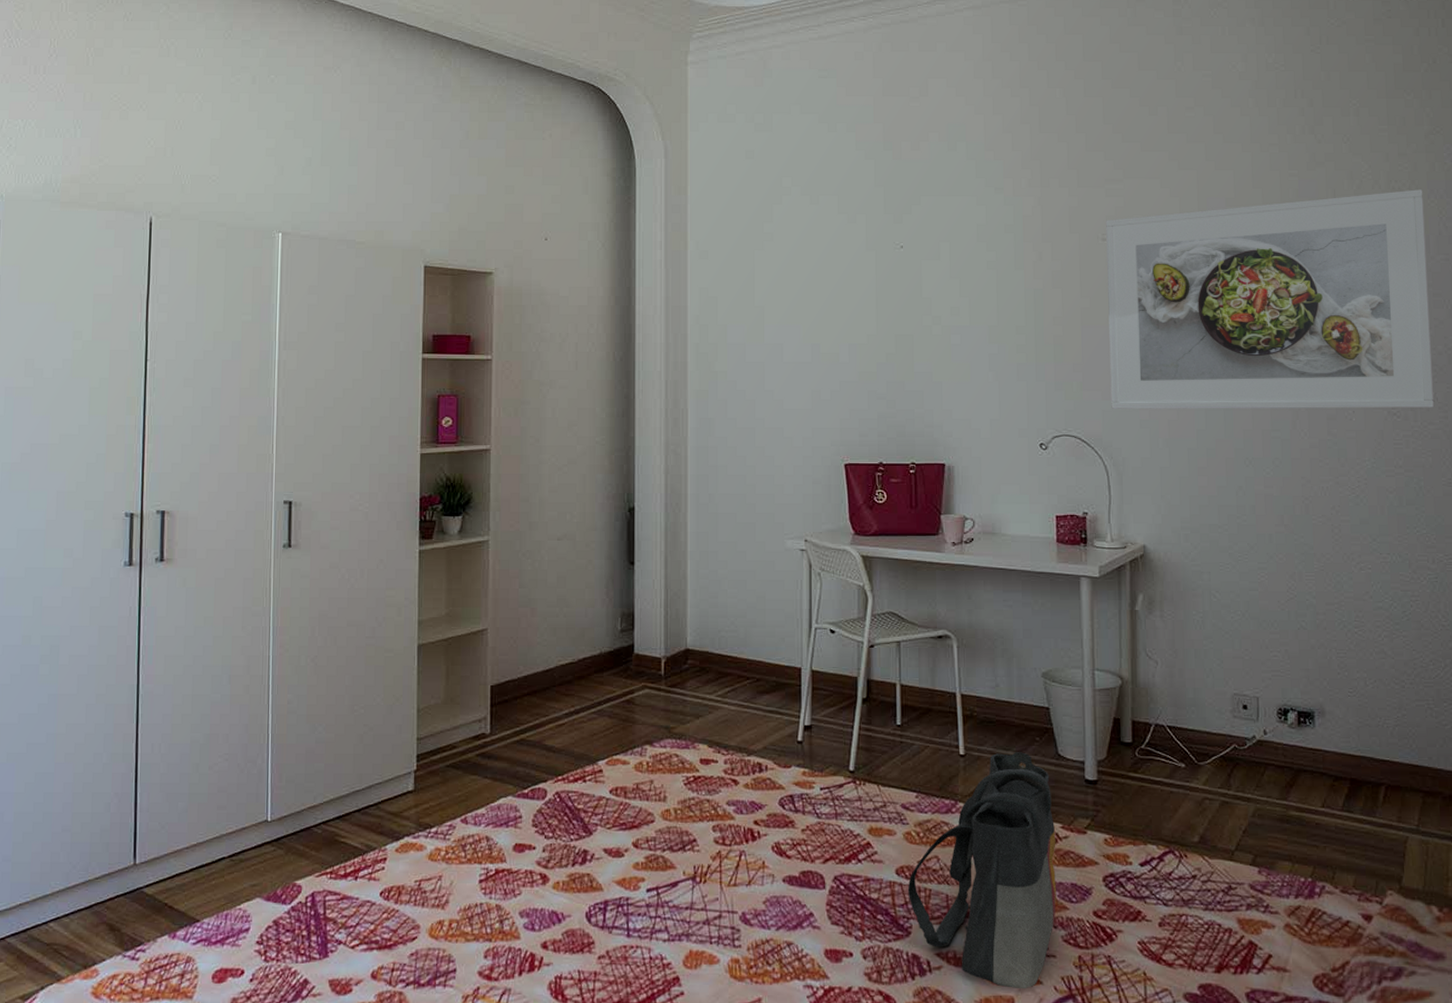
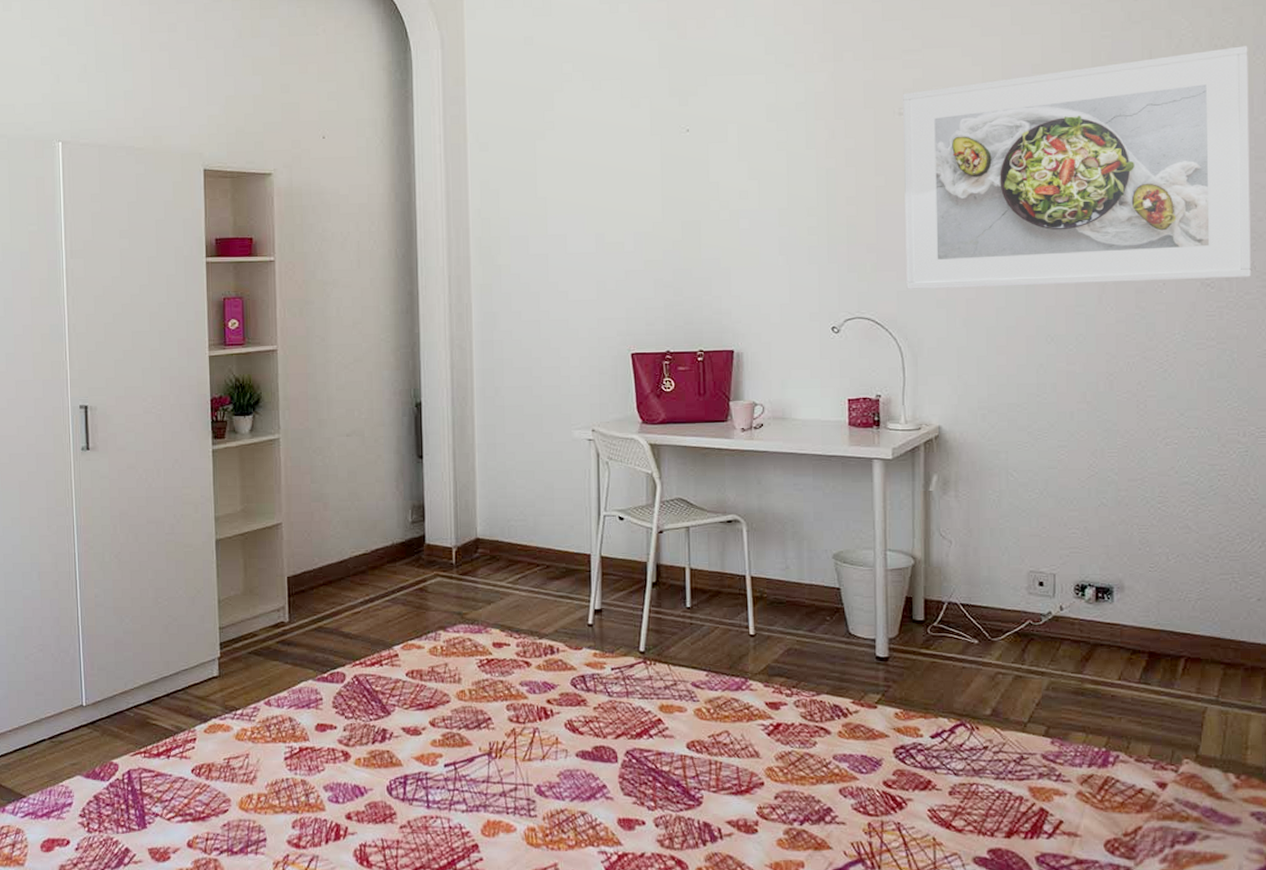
tote bag: present [907,752,1056,989] -> none [698,631,846,854]

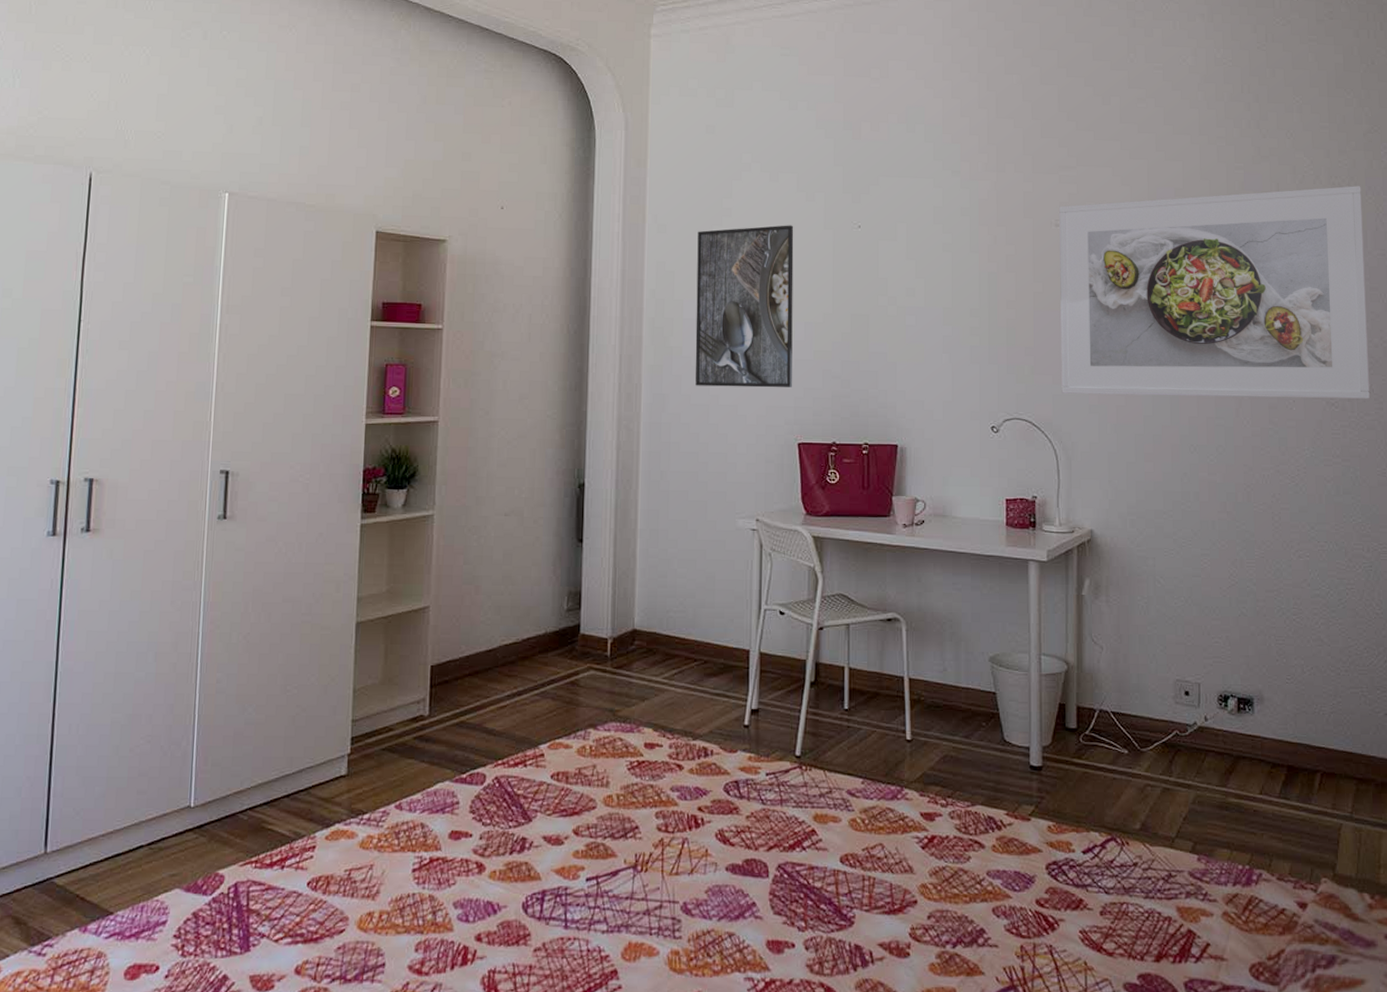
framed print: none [521,134,623,302] -> present [695,225,794,388]

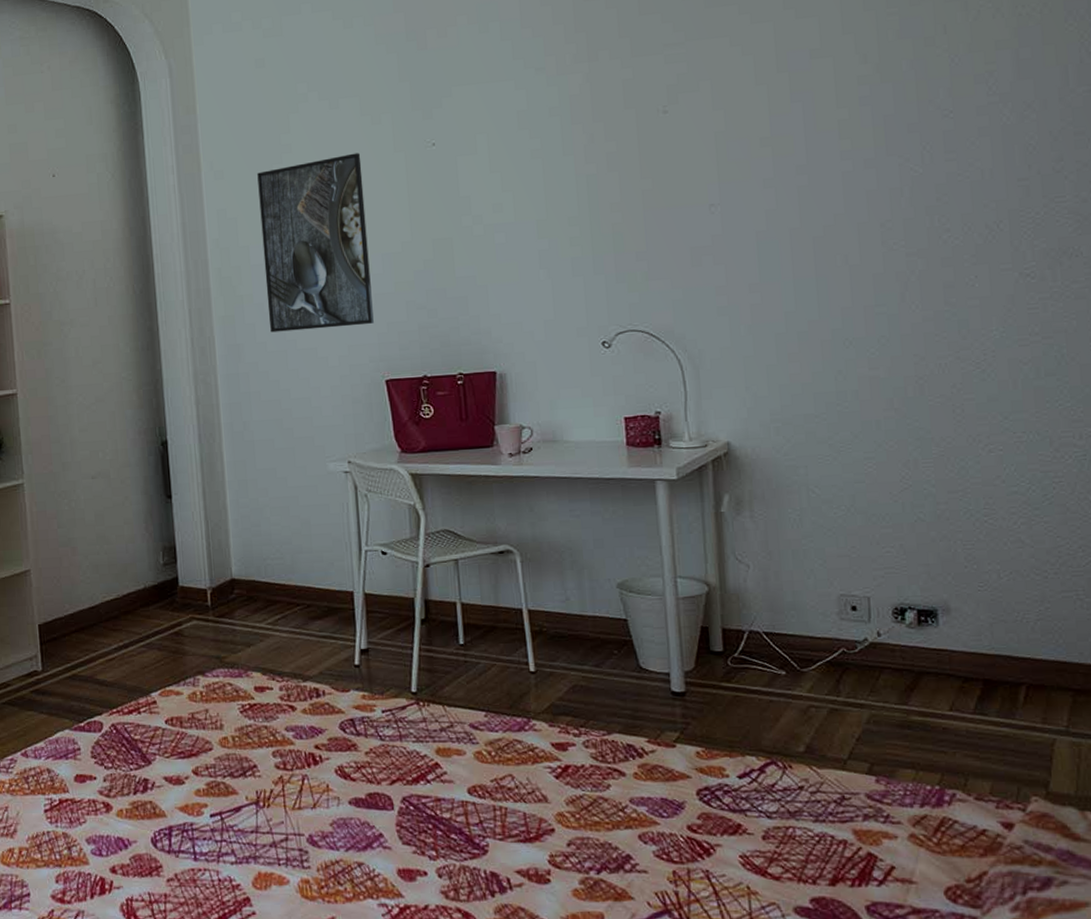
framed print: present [1059,186,1371,399] -> none [667,12,1079,297]

